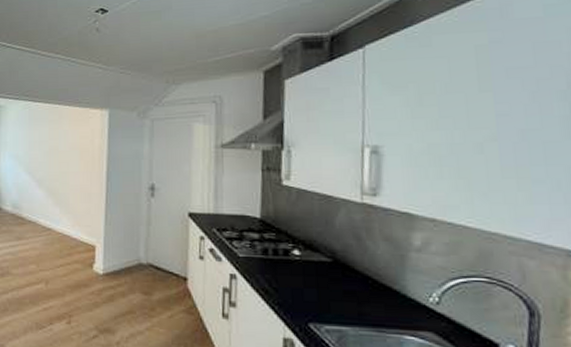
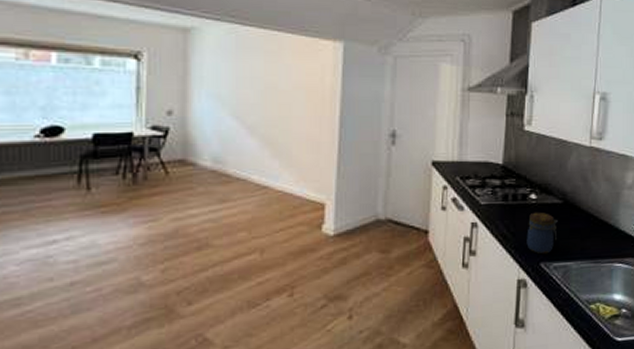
jar: none [291,268,327,315] -> present [526,211,558,255]

